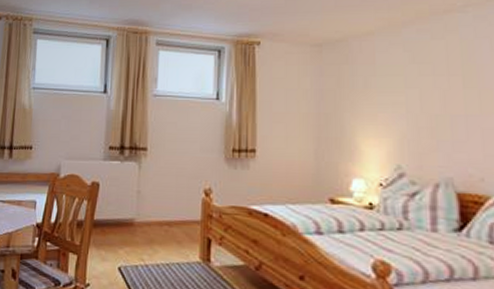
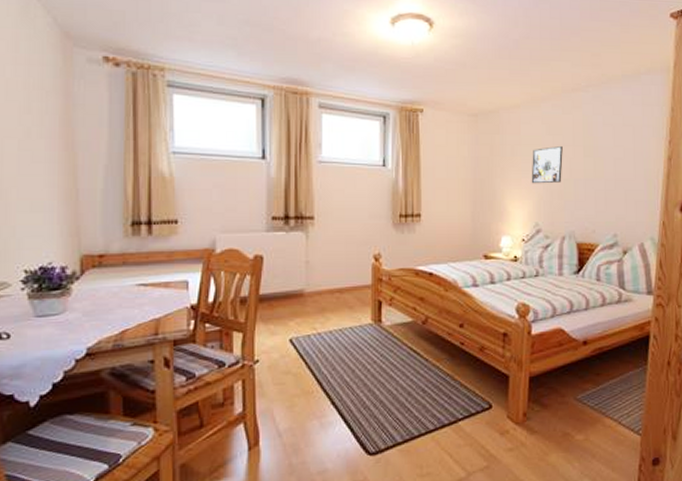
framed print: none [390,77,434,120] -> present [531,146,563,184]

